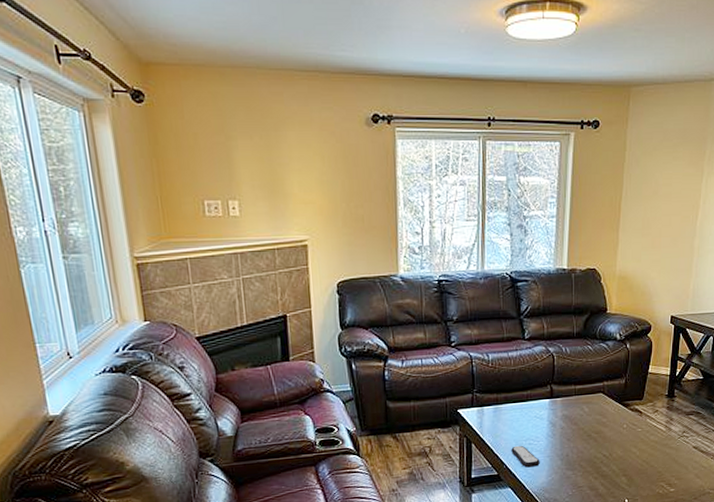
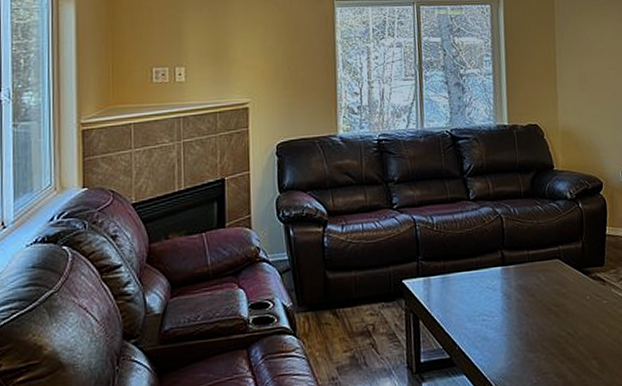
remote control: present [511,445,540,468] -> none [463,321,497,350]

